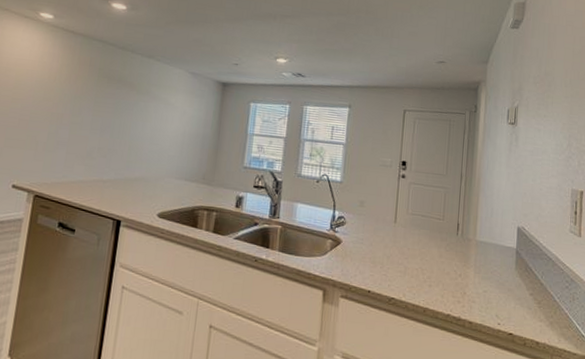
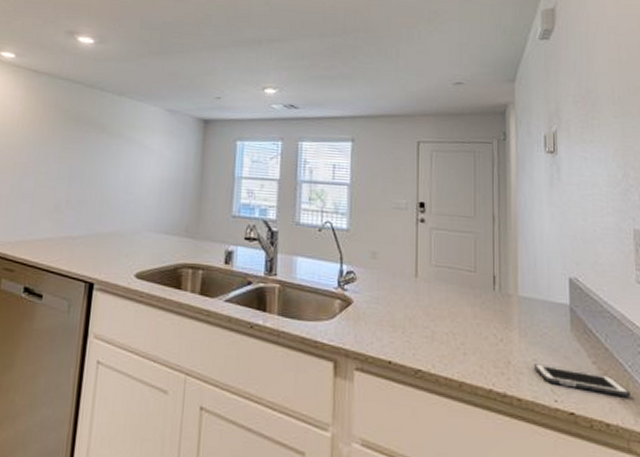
cell phone: none [483,294,557,321] -> present [533,363,630,397]

